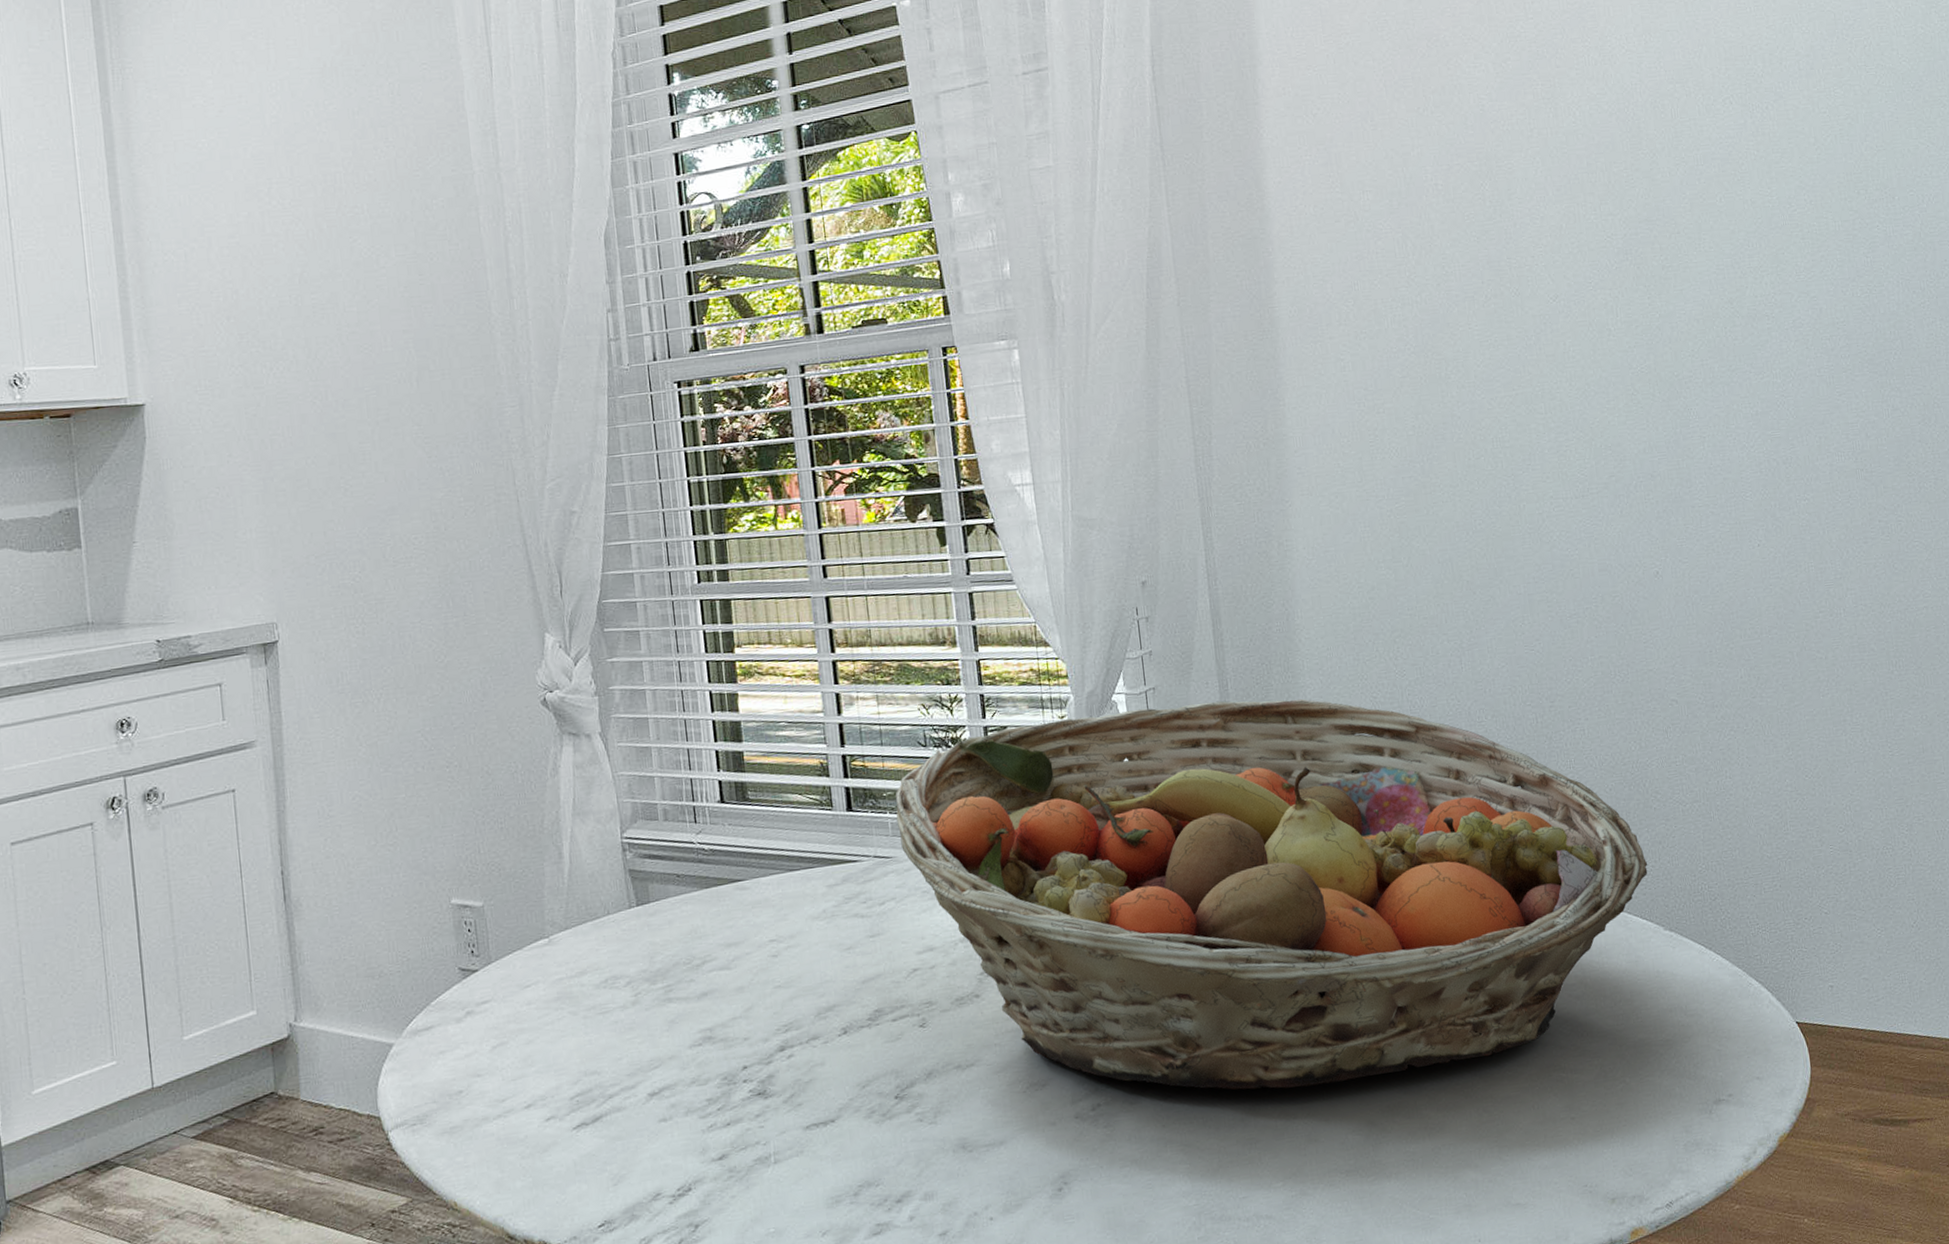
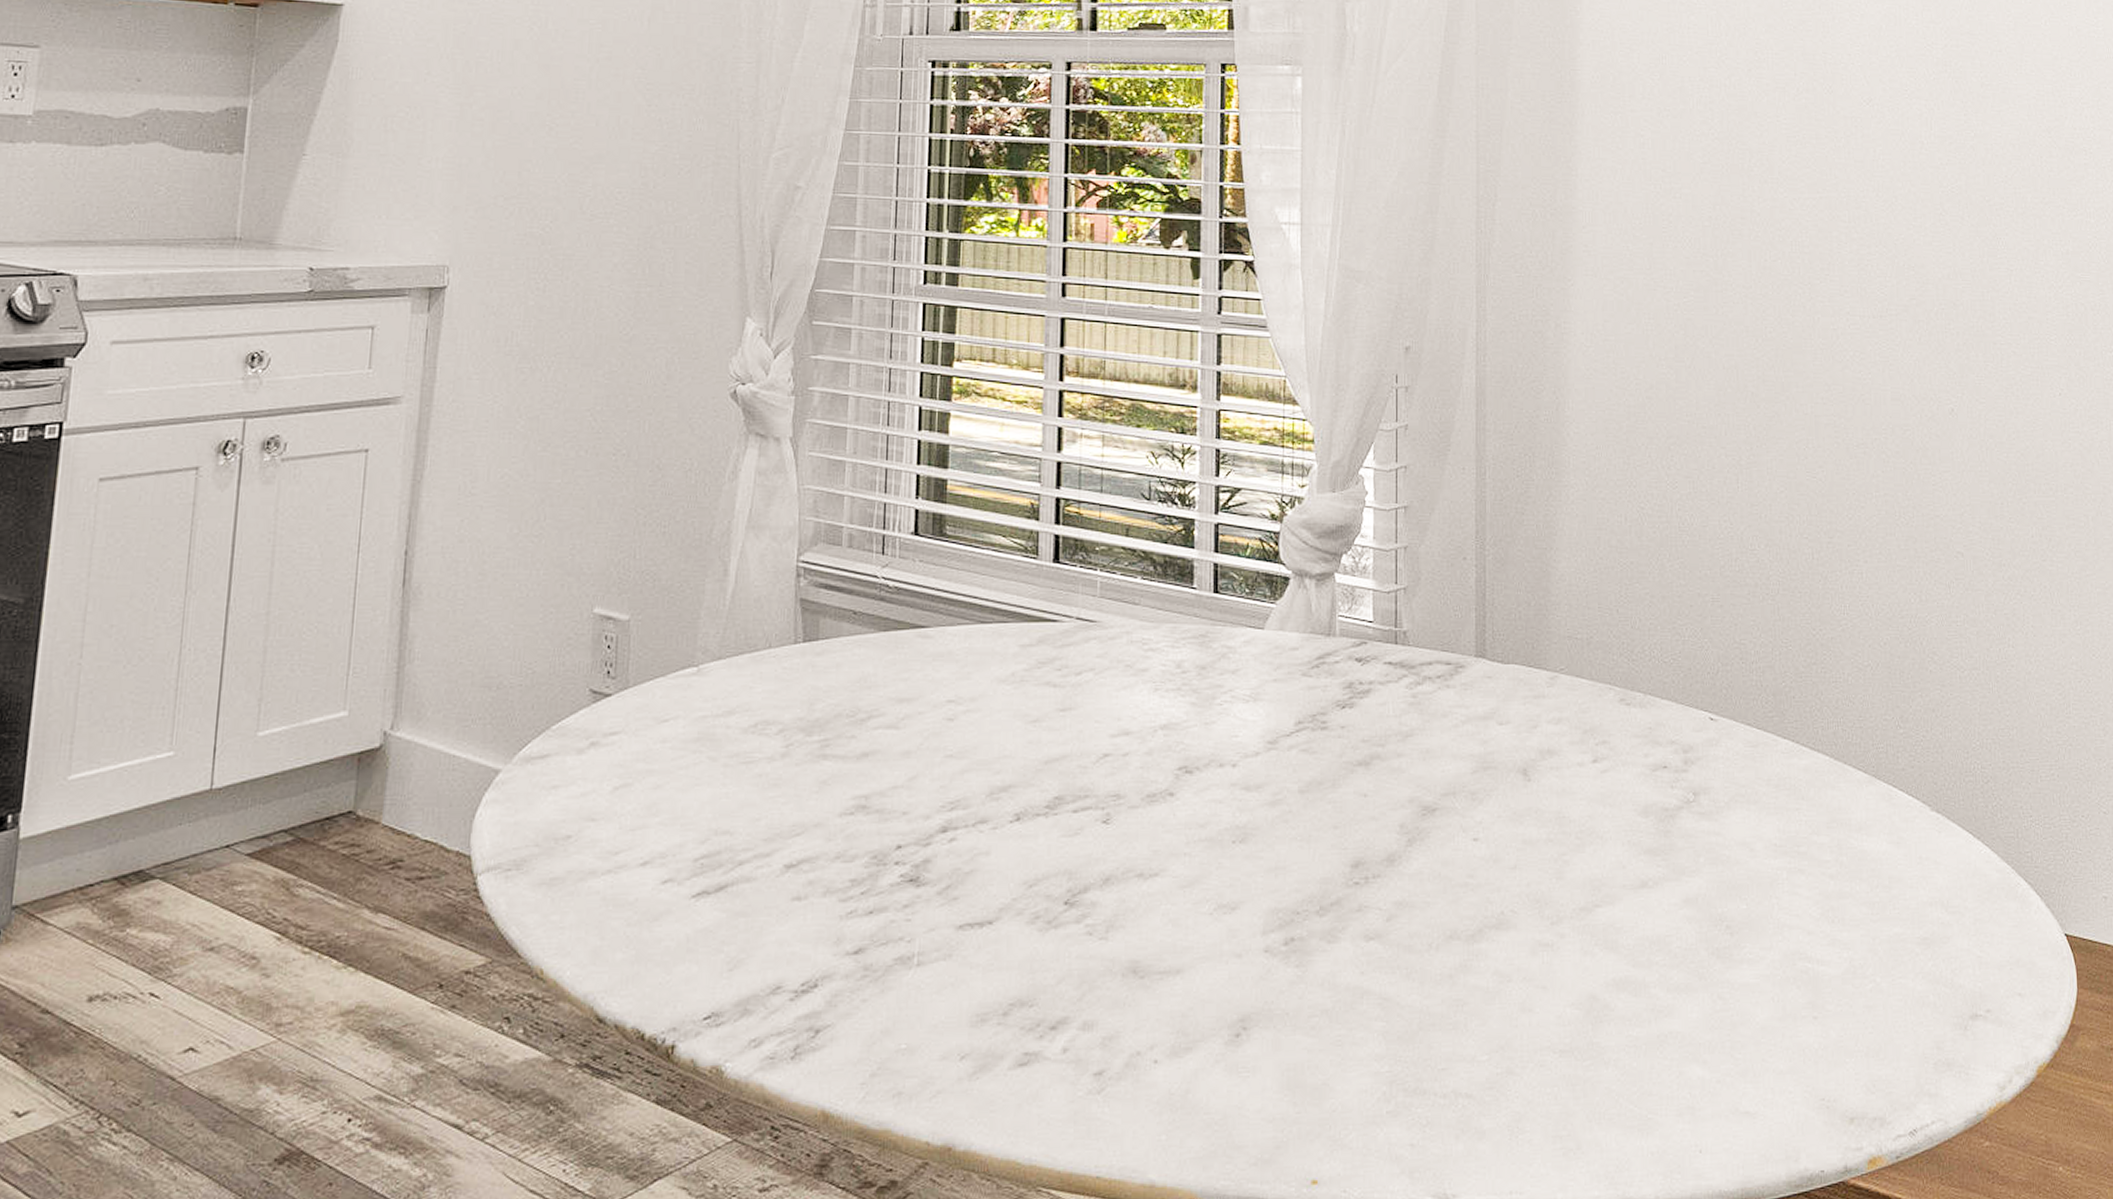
fruit basket: present [895,699,1648,1090] -> none [1106,487,1919,945]

